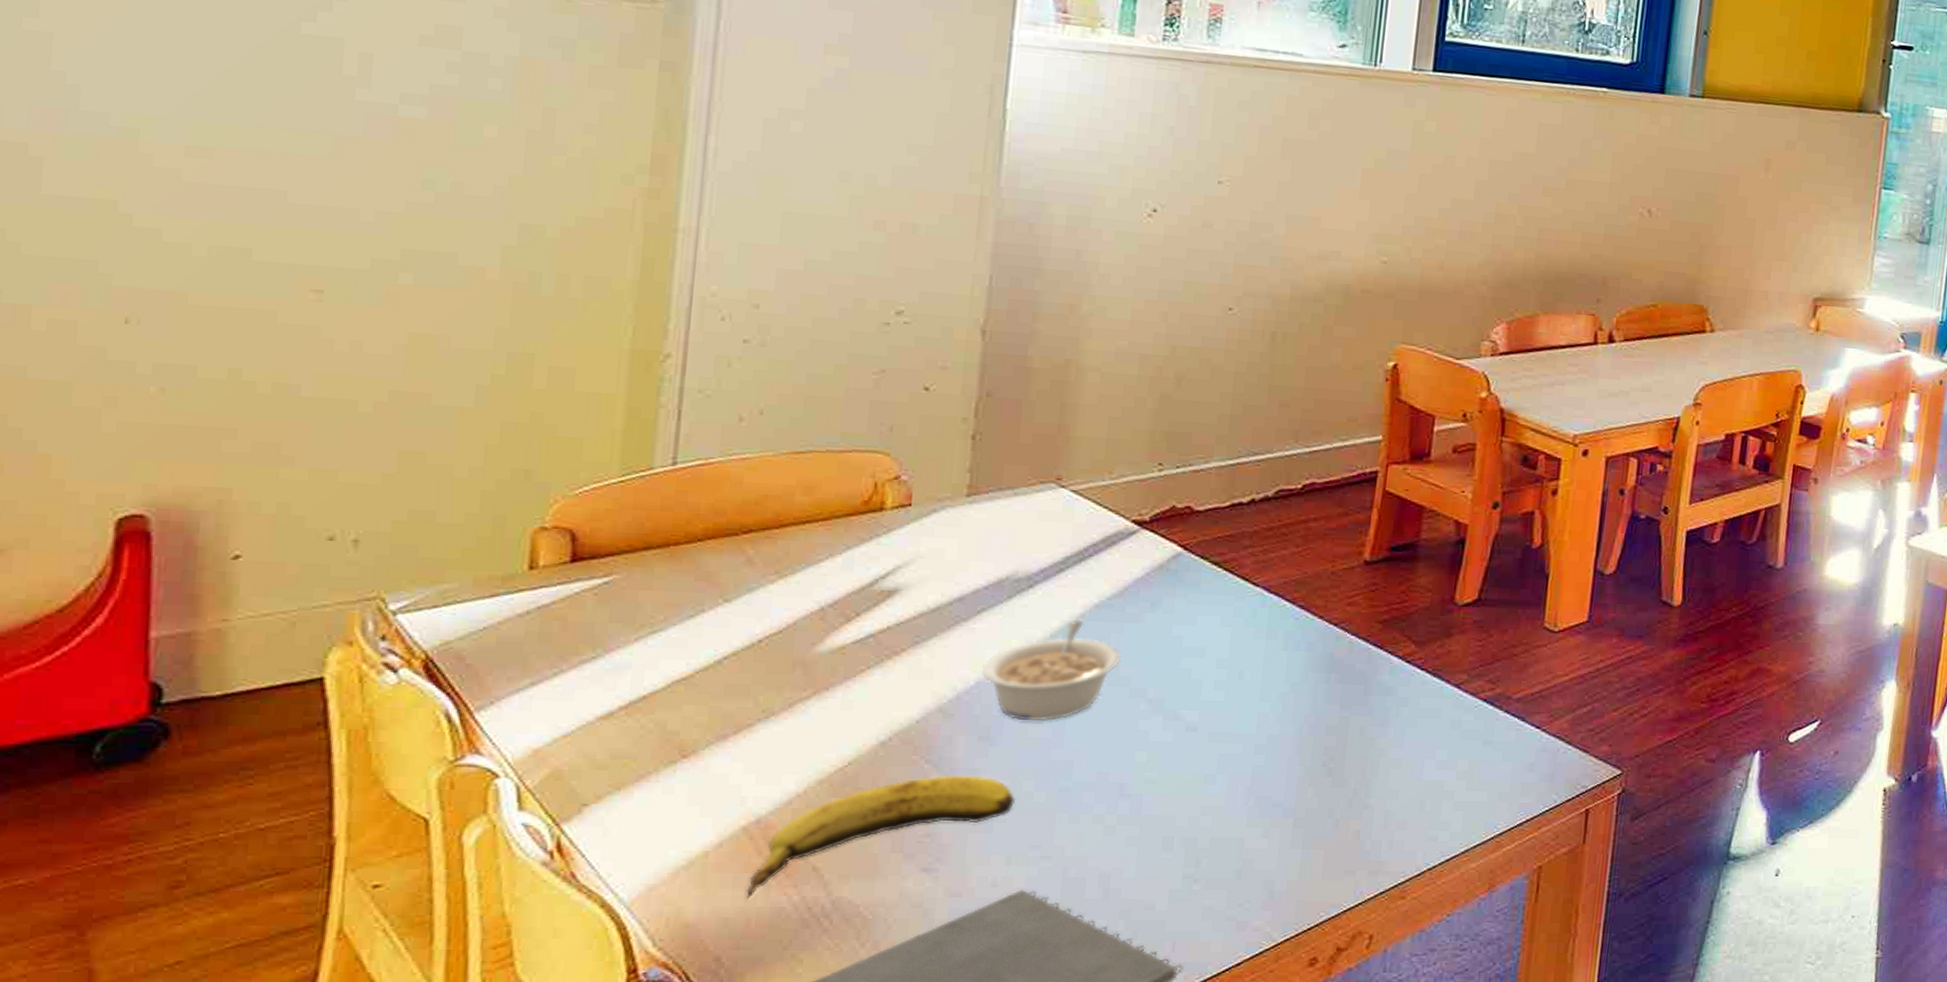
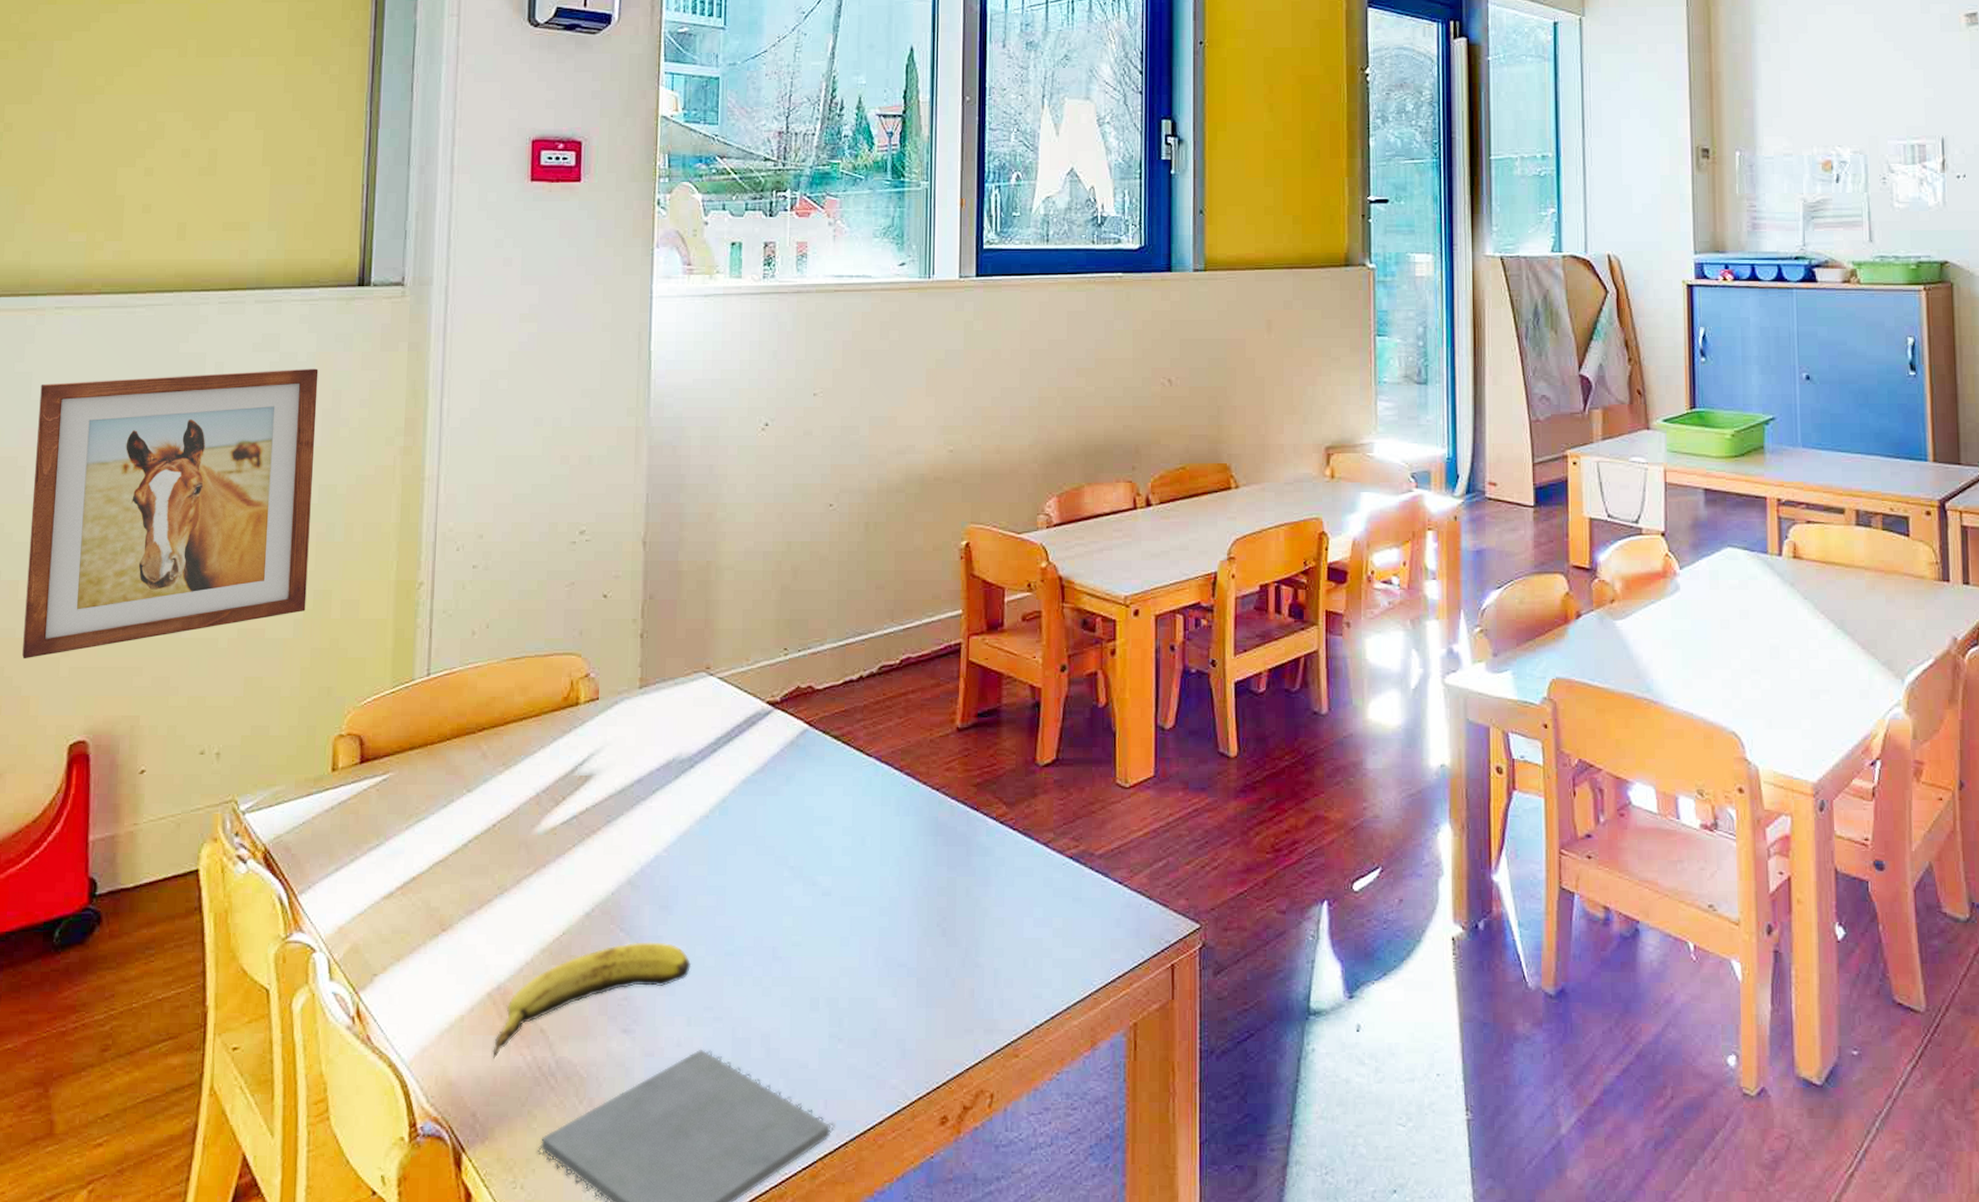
wall art: none [38,50,522,407] -> present [22,368,319,659]
legume: present [981,619,1122,722] -> none [658,795,767,891]

